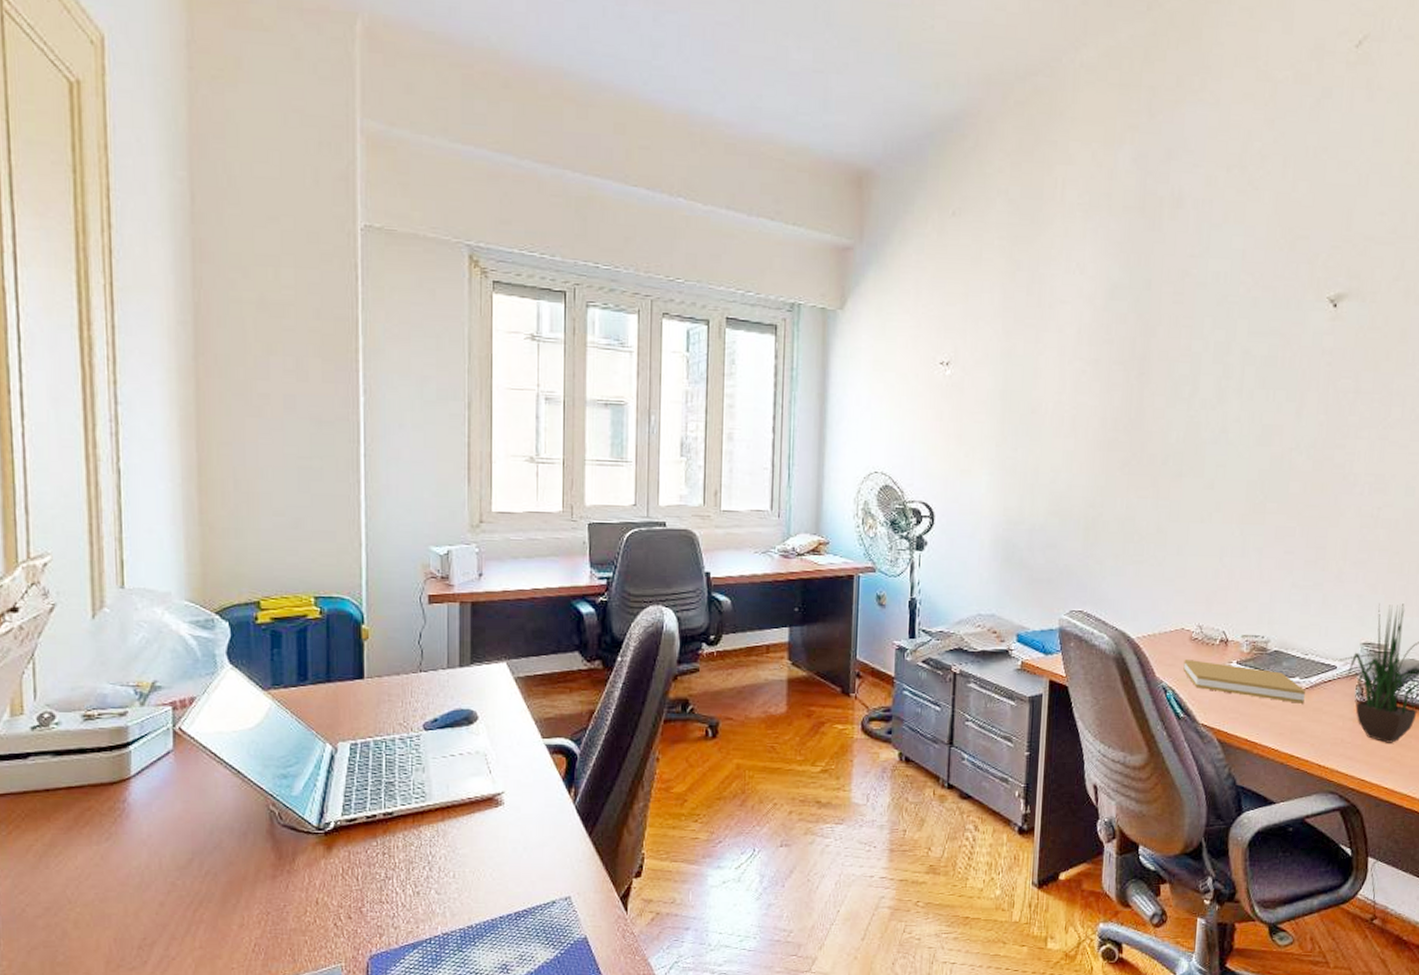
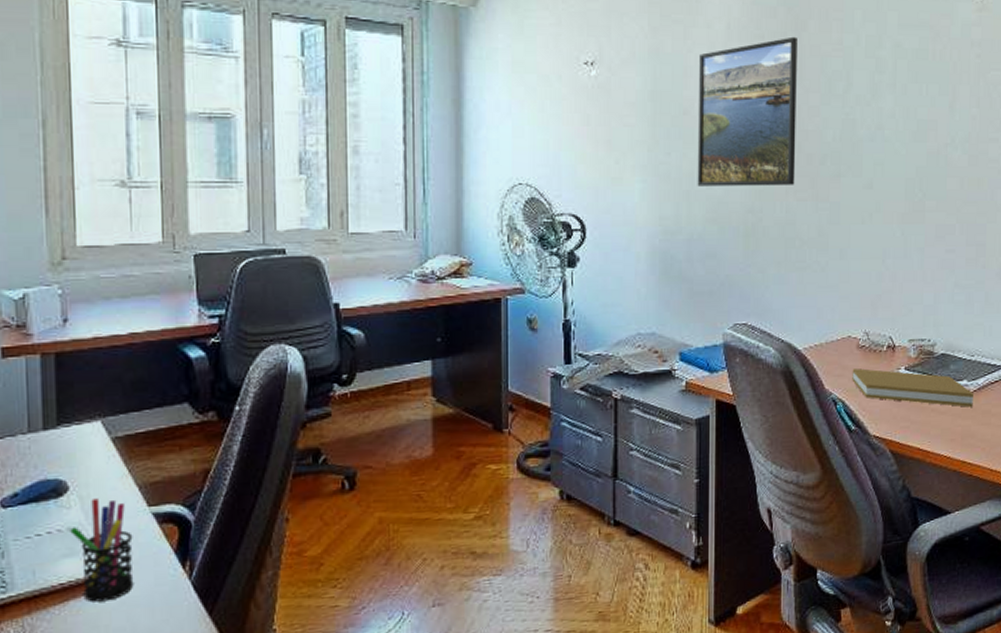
pen holder: none [478,728,529,816] -> present [70,498,134,602]
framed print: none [1041,342,1146,483] -> present [697,36,797,186]

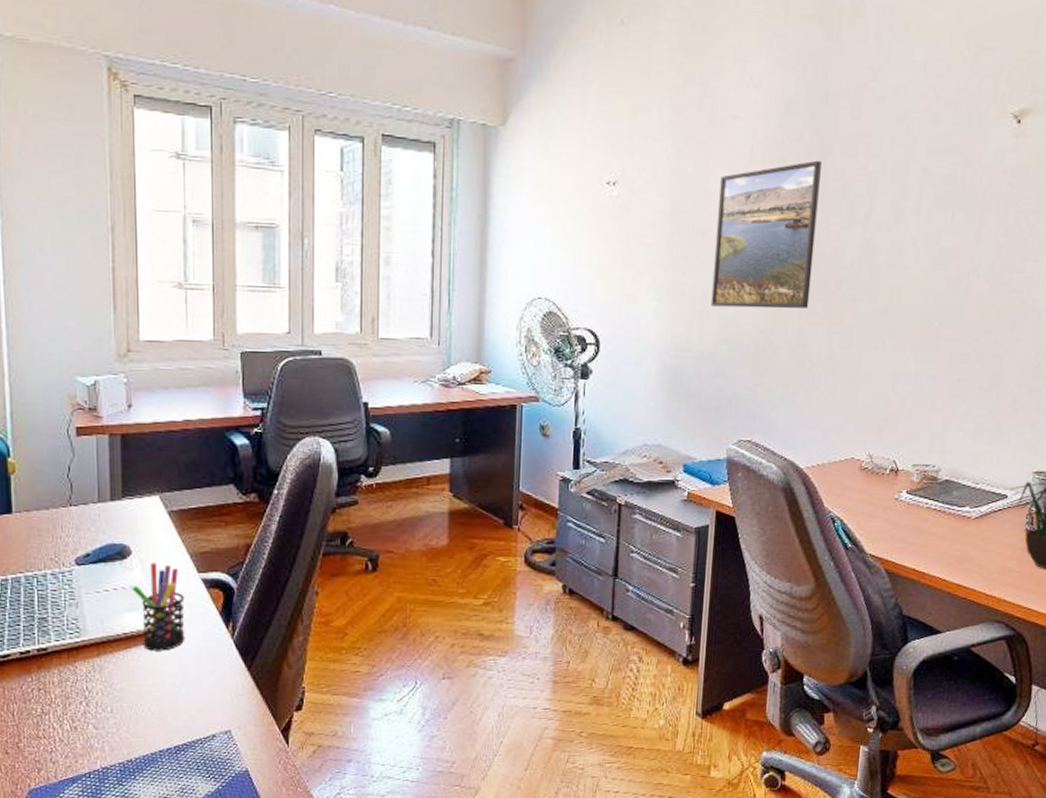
book: present [852,368,973,407] -> none [852,489,975,533]

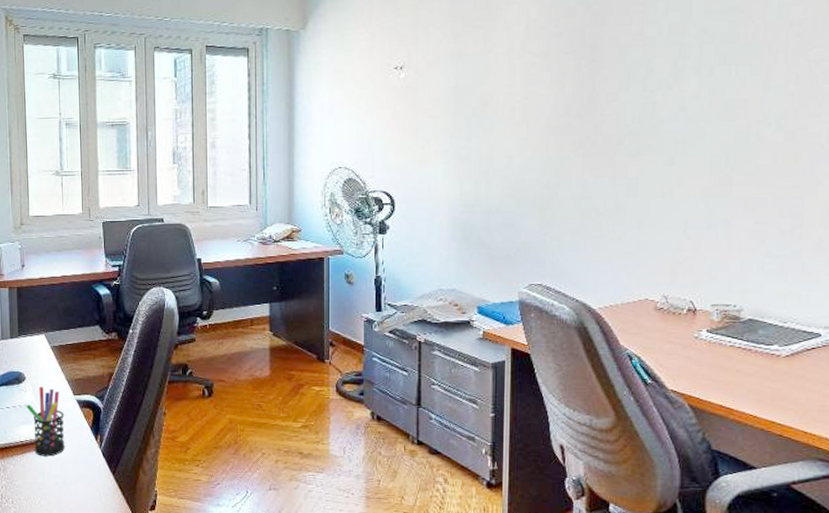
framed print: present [710,160,821,309] -> none [495,31,596,167]

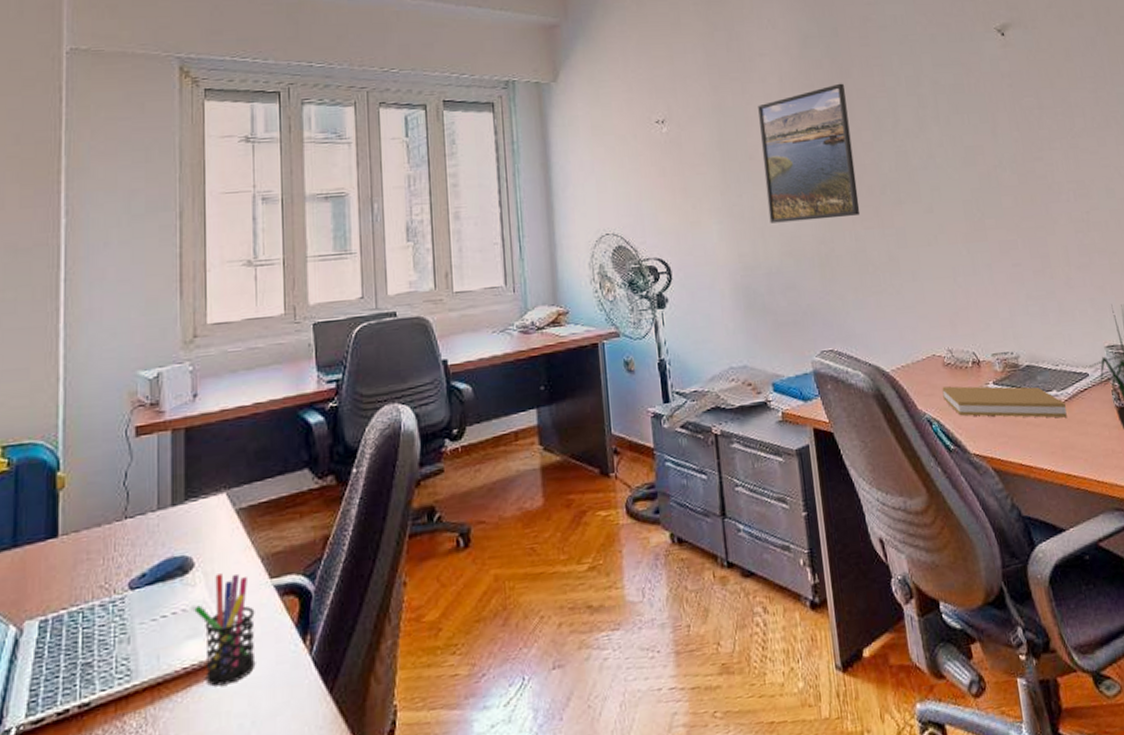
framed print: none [495,31,596,167] -> present [758,83,860,224]
book: none [649,328,785,371] -> present [942,386,1067,418]

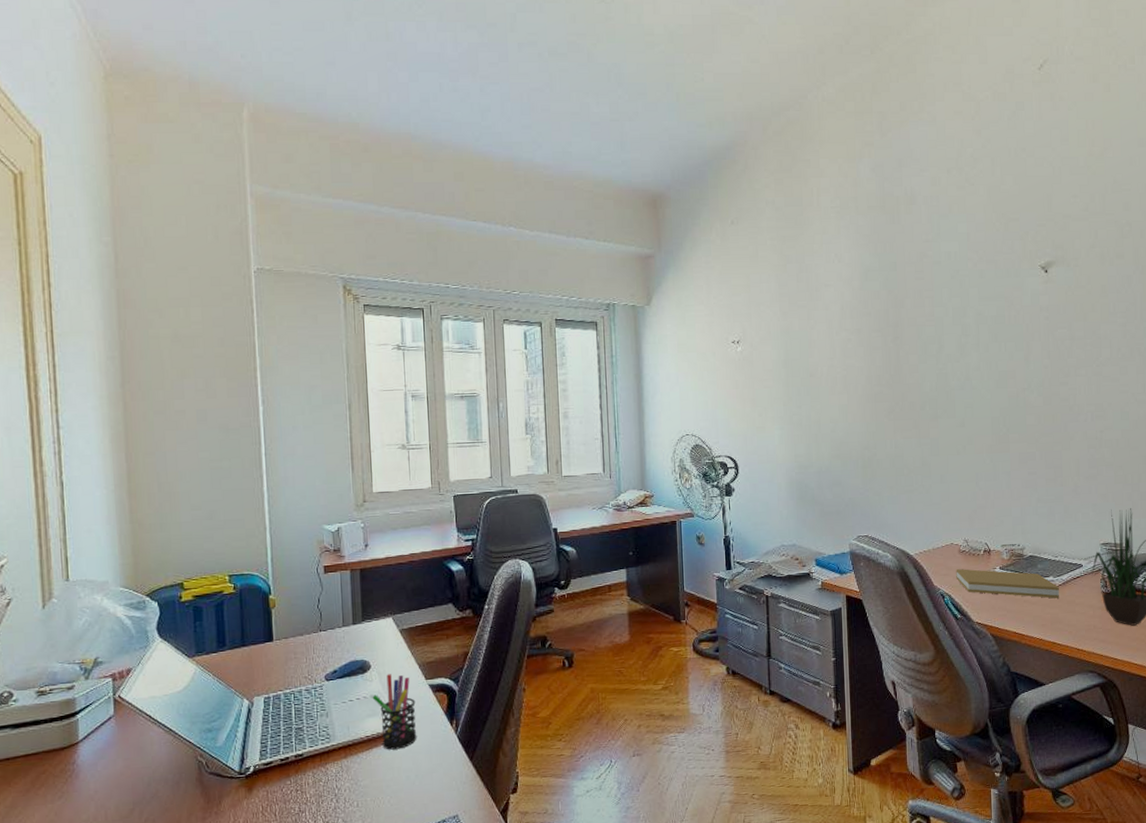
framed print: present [758,83,860,224] -> none [820,312,901,431]

